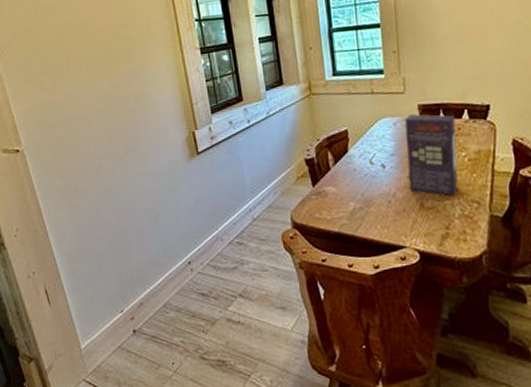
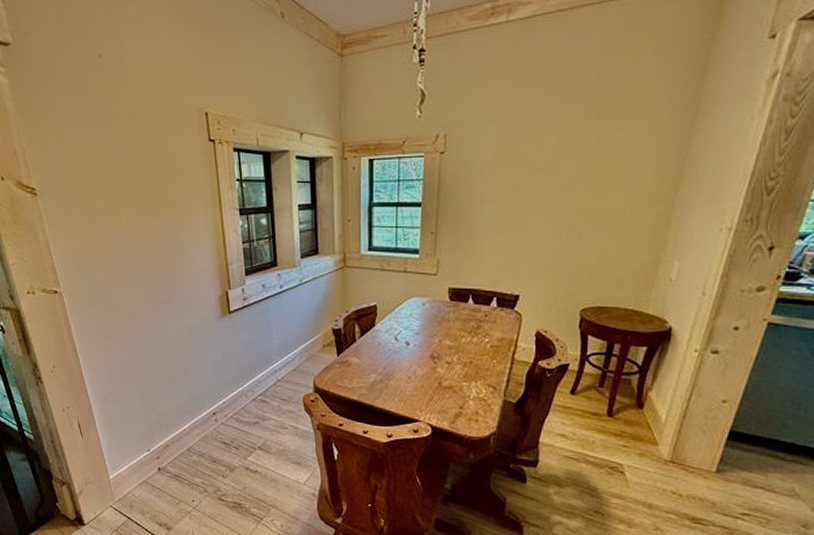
cereal box: present [405,114,458,196] -> none [430,297,483,379]

